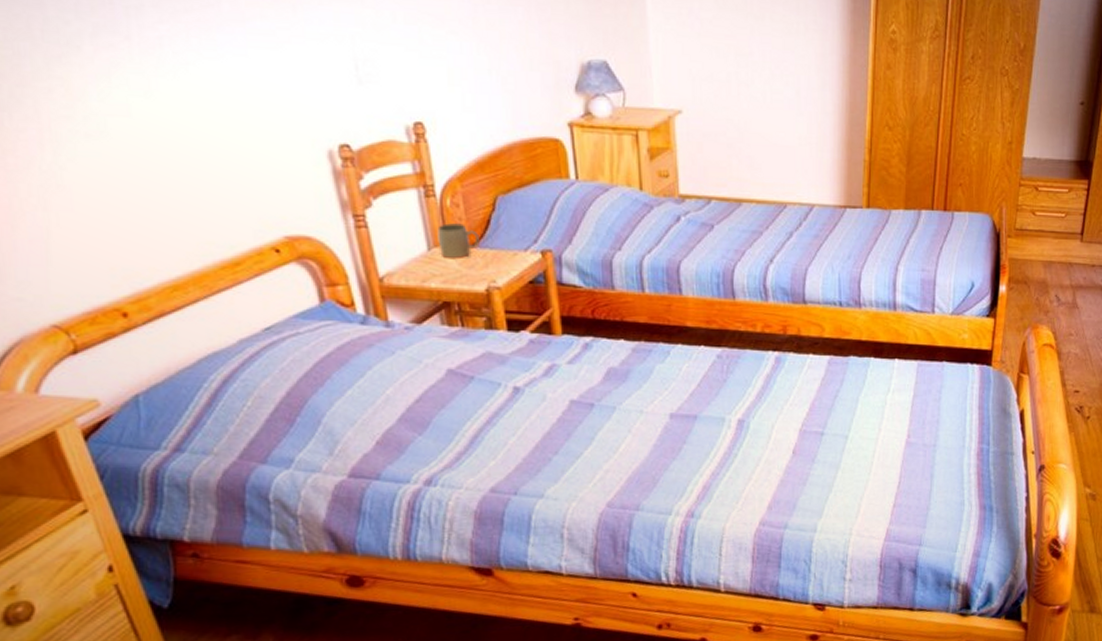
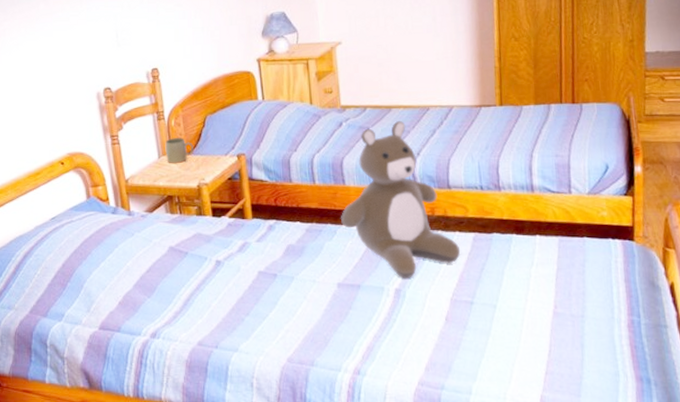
teddy bear: none [676,219,814,408] -> present [341,121,461,279]

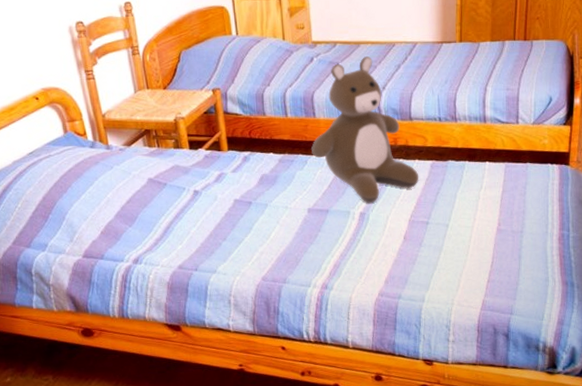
mug: present [165,138,194,164] -> none [141,72,169,99]

